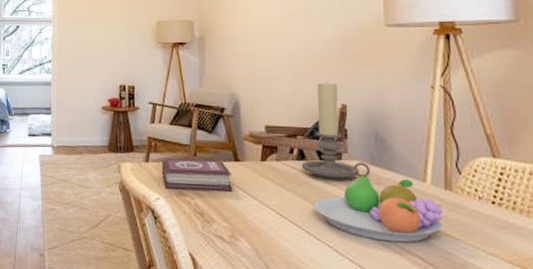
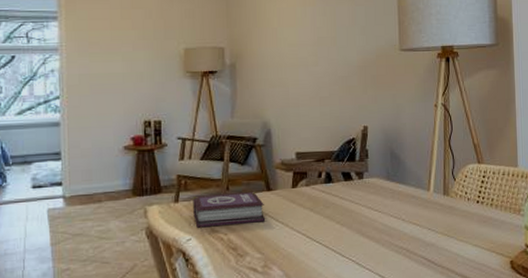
candle holder: present [301,82,371,180] -> none [328,105,387,199]
fruit bowl: present [314,175,443,243] -> none [339,190,442,249]

